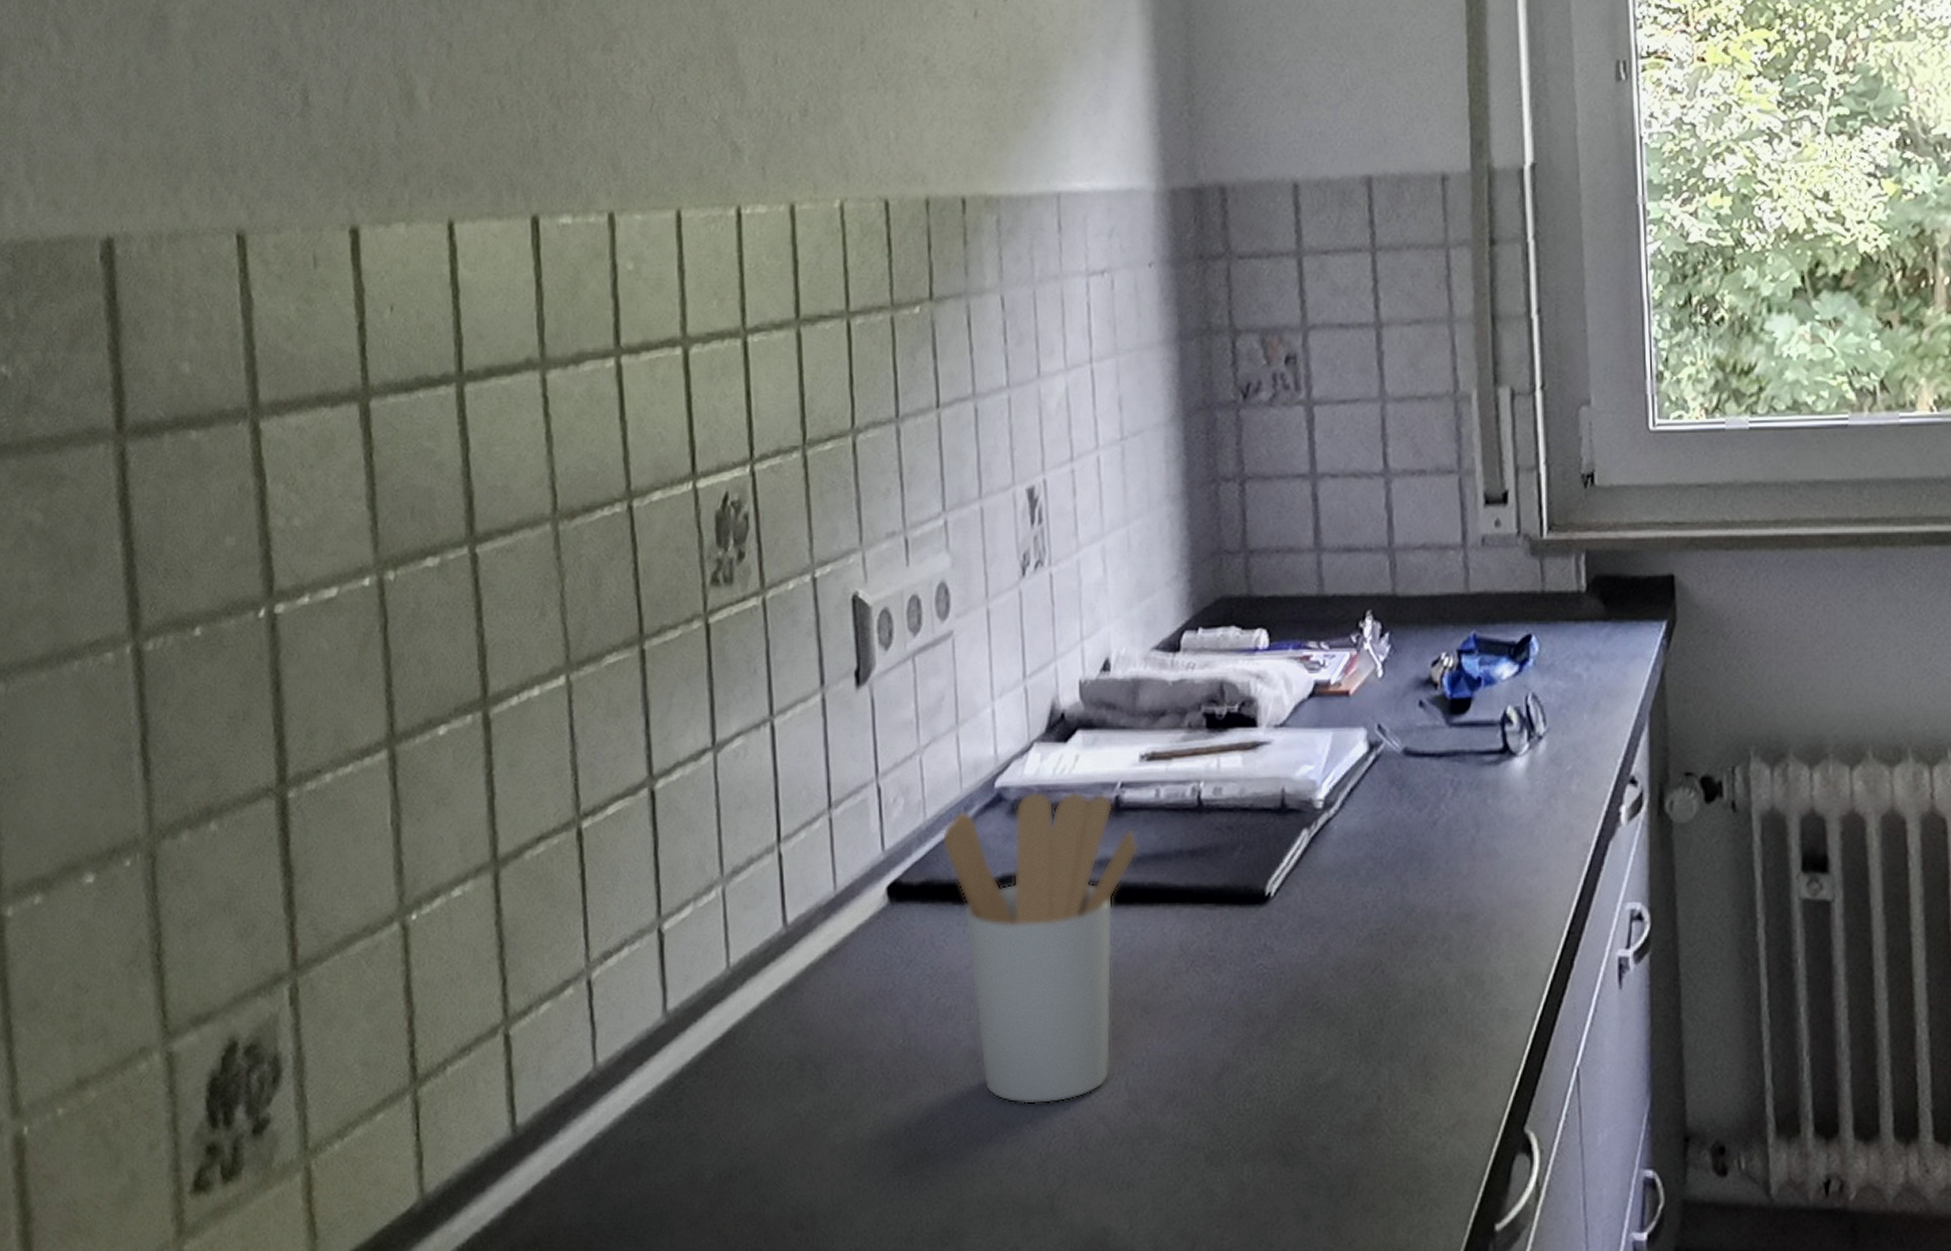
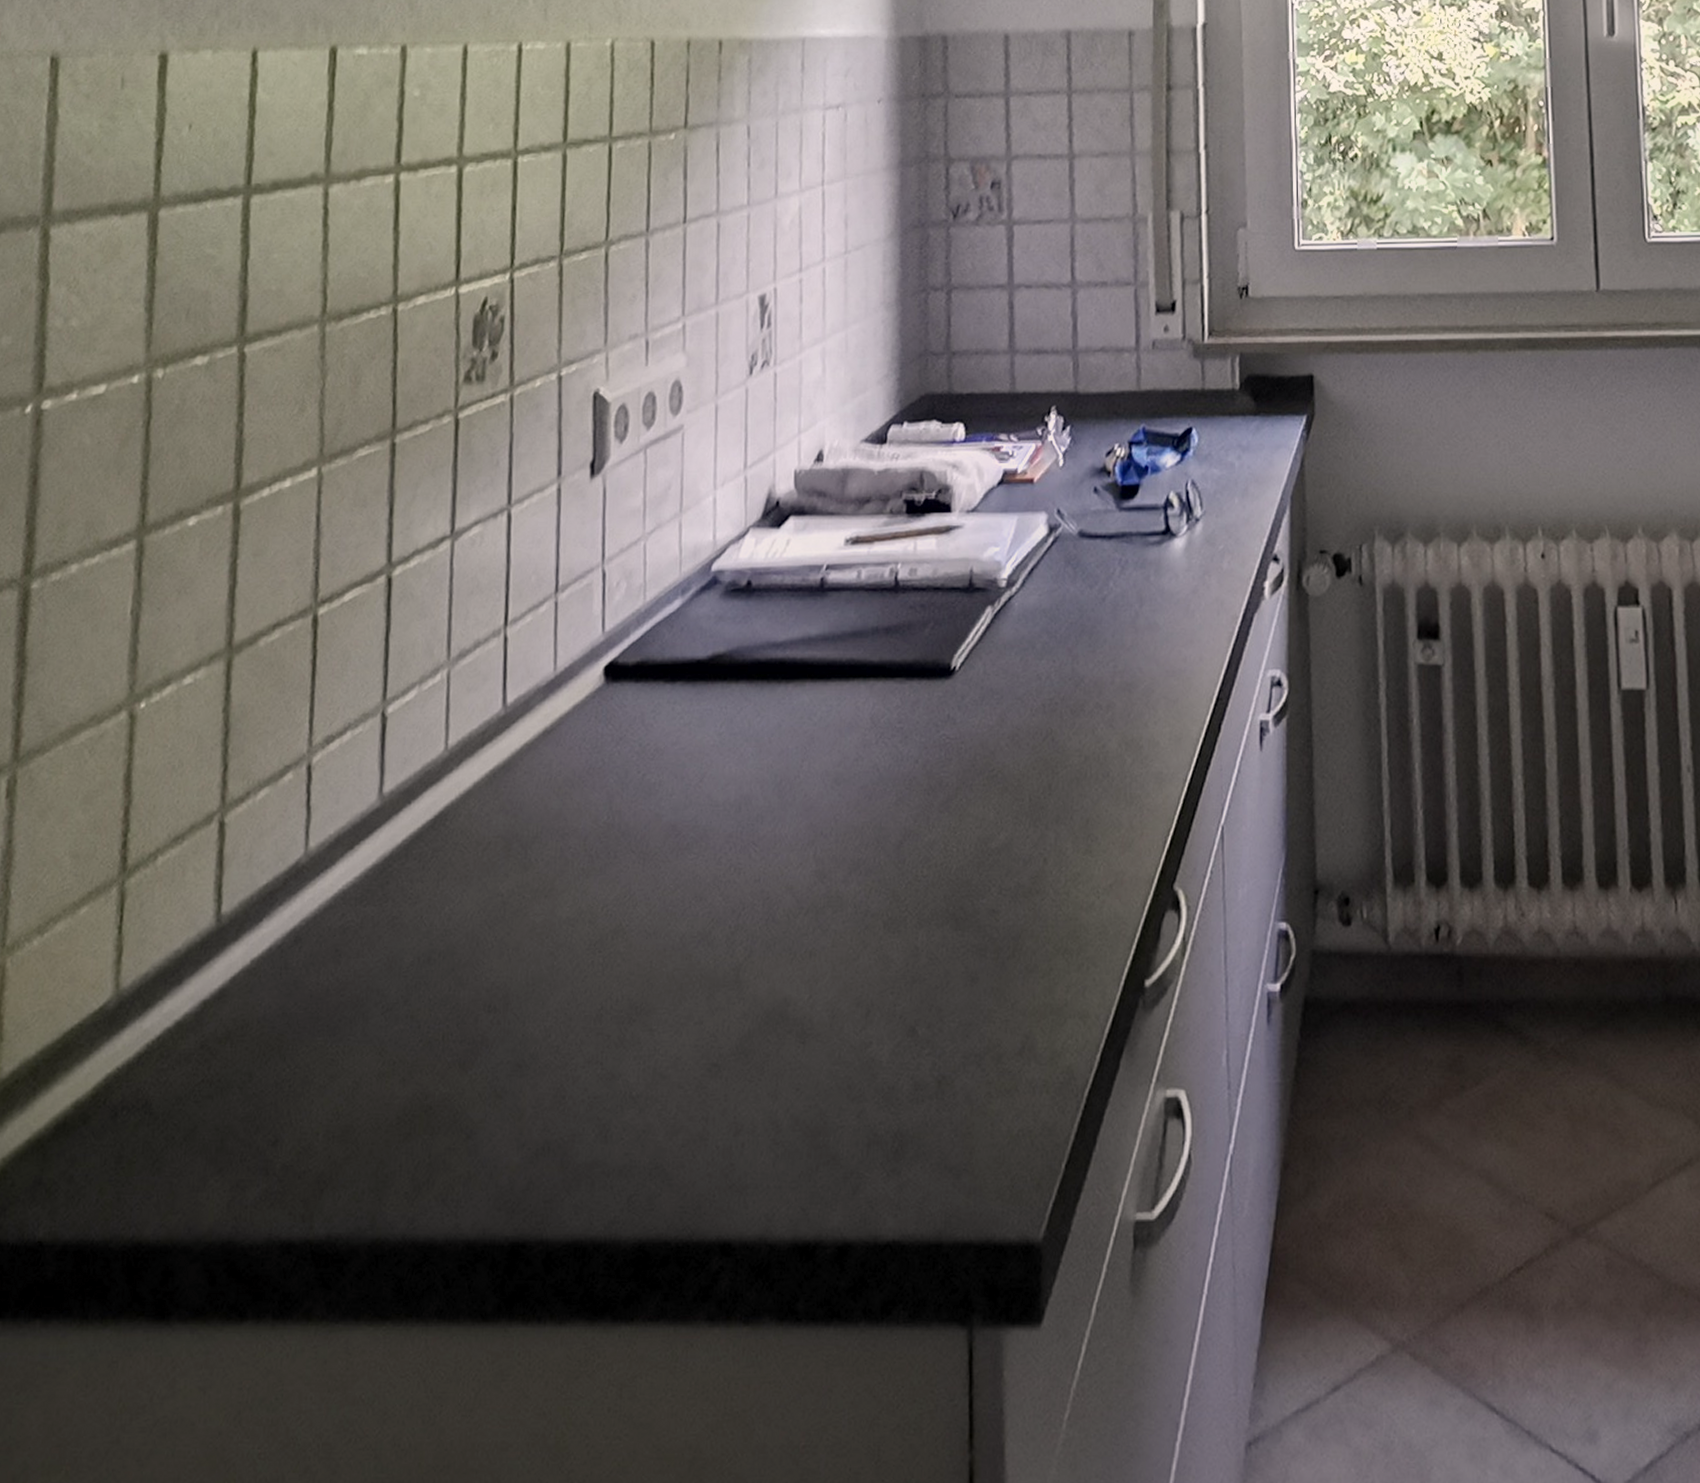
utensil holder: present [941,791,1139,1105] -> none [658,573,840,878]

